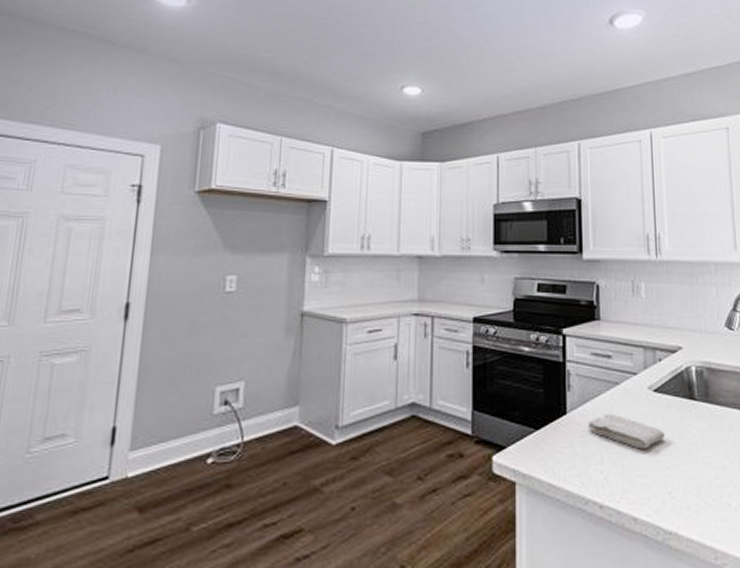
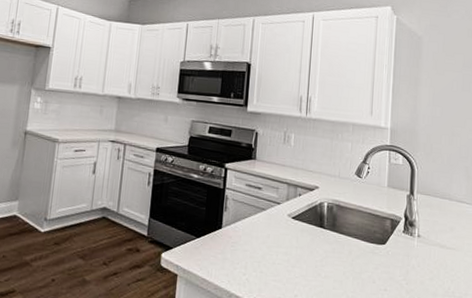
washcloth: present [588,413,665,449] -> none [237,231,297,261]

